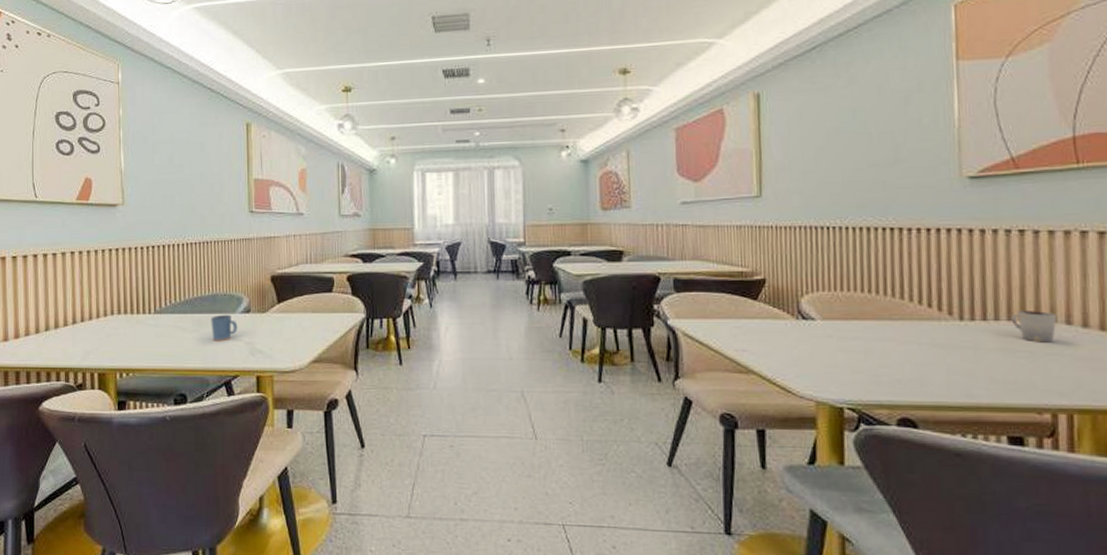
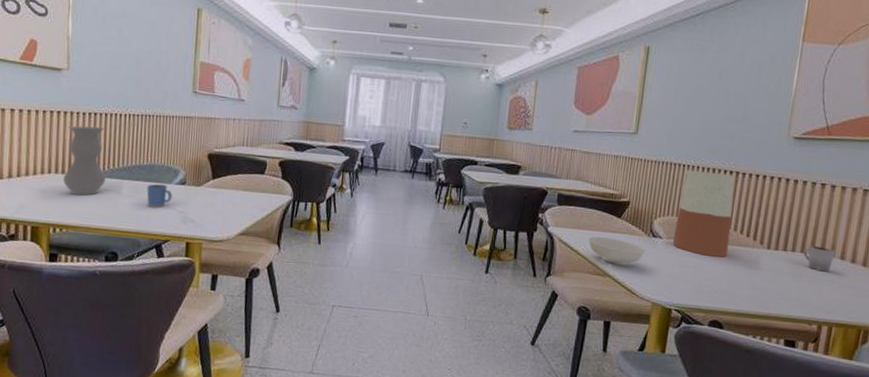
vase: none [126,260,169,336] -> present [63,125,106,196]
bowl: none [720,326,796,357] -> present [588,236,645,265]
vase: none [829,231,907,338] -> present [672,170,736,258]

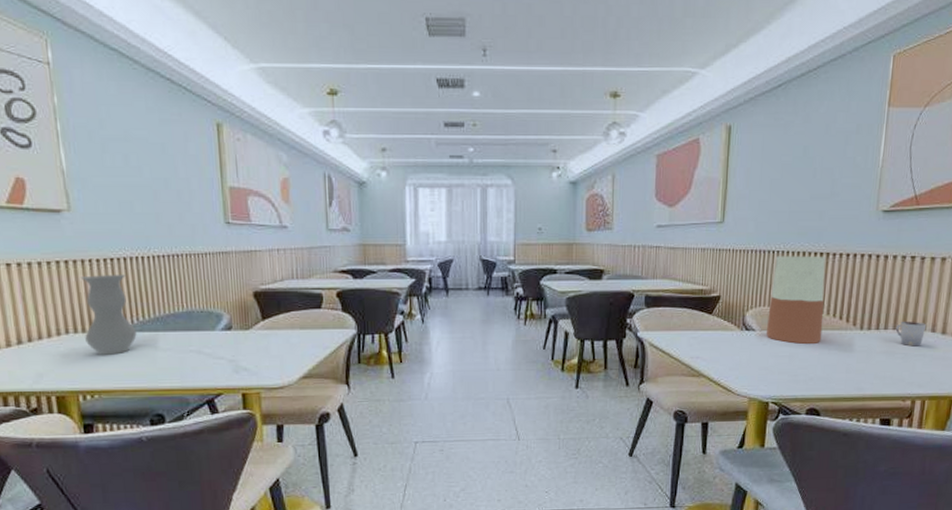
mug: present [146,184,173,208] -> none [187,332,219,360]
bowl: present [588,236,645,265] -> none [680,336,739,363]

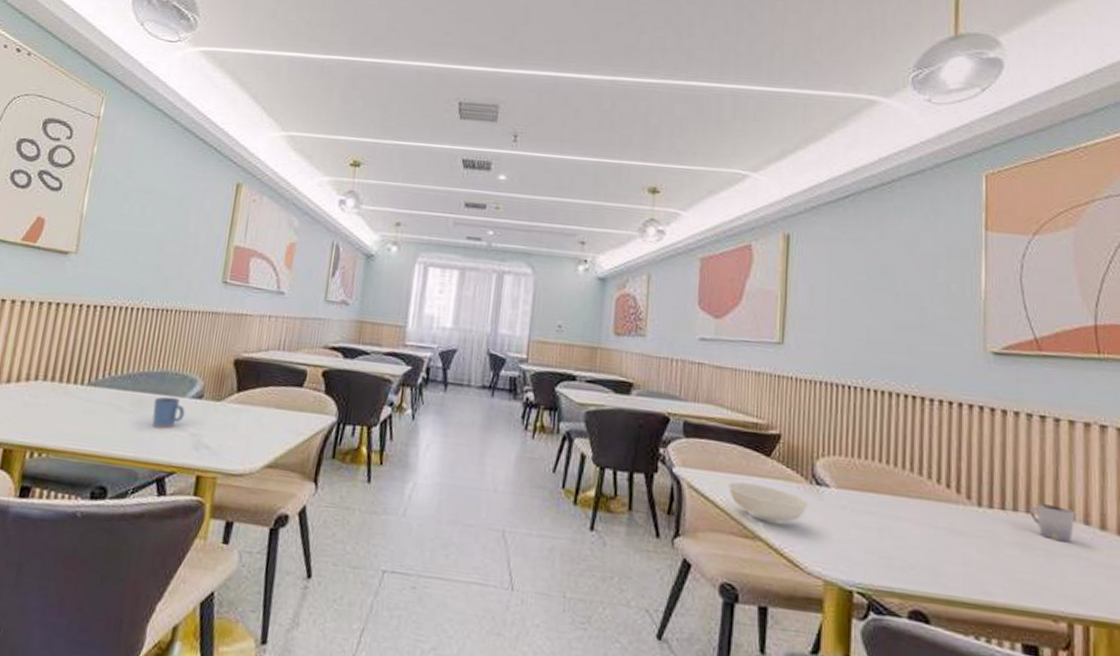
vase: present [80,274,137,356] -> none [51,321,111,411]
mug: none [187,332,219,360] -> present [152,396,186,429]
bowl: none [680,336,739,363] -> present [728,482,808,524]
vase: present [766,256,827,345] -> none [844,393,923,518]

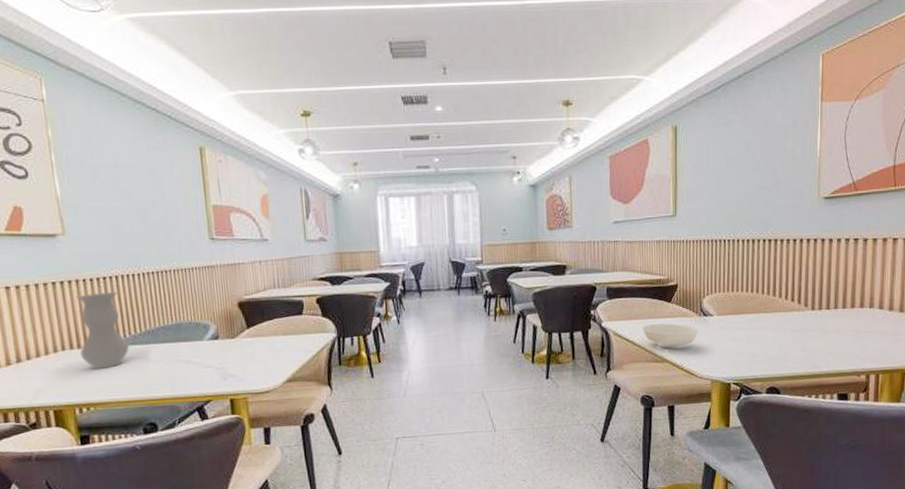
vase: none [51,321,111,411] -> present [75,291,129,370]
mug: present [152,396,186,429] -> none [176,342,207,370]
cup: present [1029,502,1076,543] -> none [845,299,874,324]

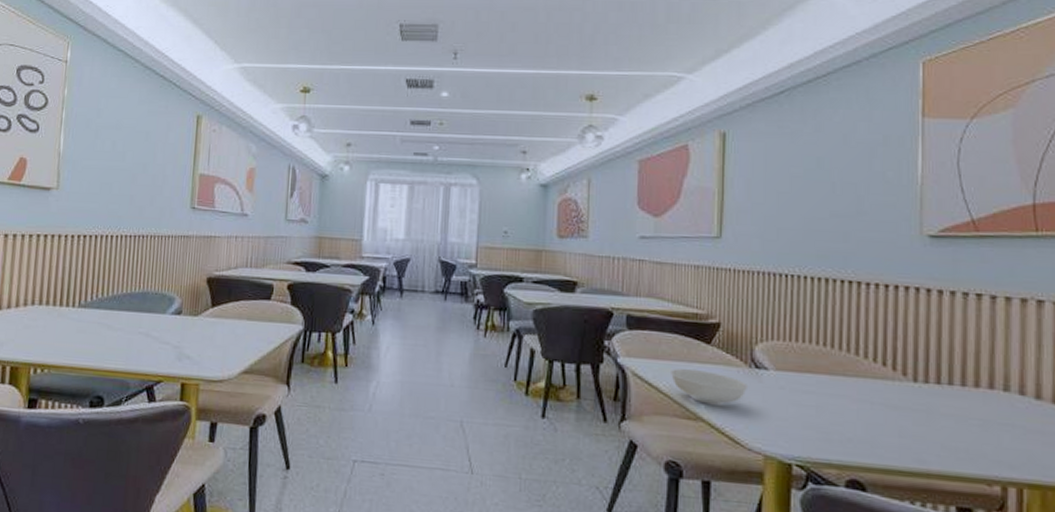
vase: present [75,291,129,370] -> none [47,250,94,331]

